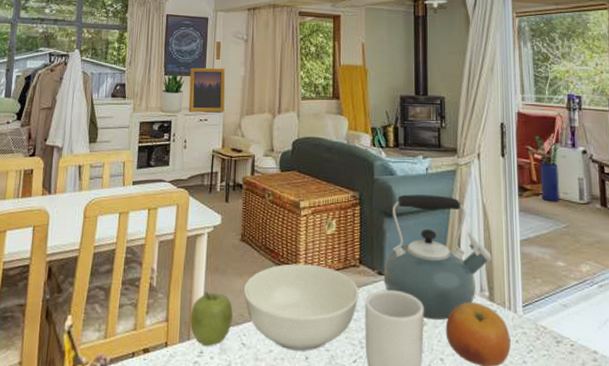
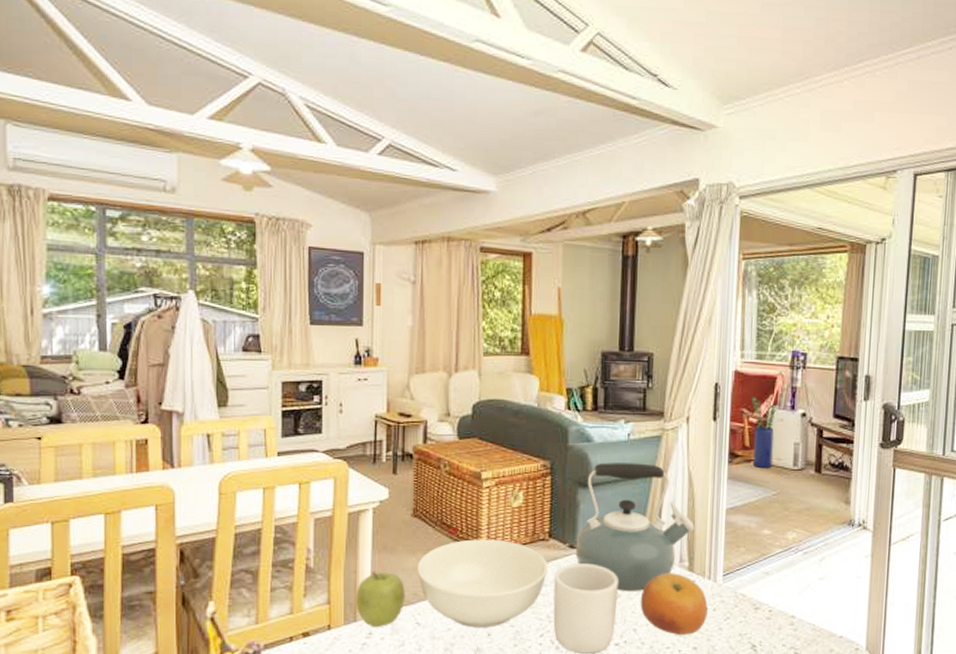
planter: present [160,71,185,114] -> none [307,320,336,372]
picture frame: present [188,67,226,113] -> none [343,315,389,371]

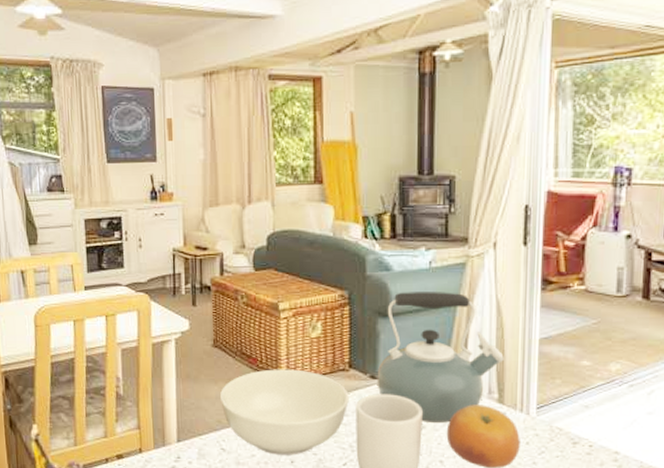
fruit: present [356,571,405,627] -> none [164,398,210,452]
vase: present [750,394,776,469] -> none [566,216,596,296]

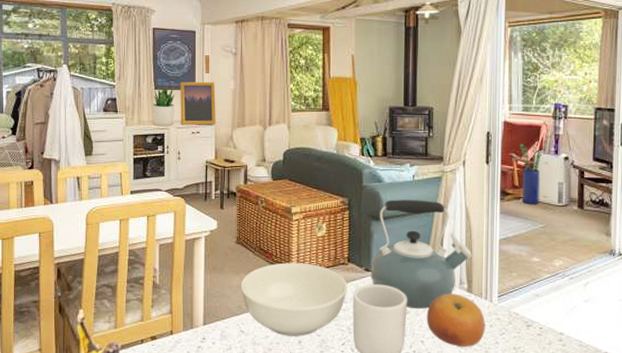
planter: none [105,157,133,209] -> present [152,86,174,127]
picture frame: none [137,151,183,206] -> present [180,81,216,125]
vase: none [566,216,596,296] -> present [518,141,541,205]

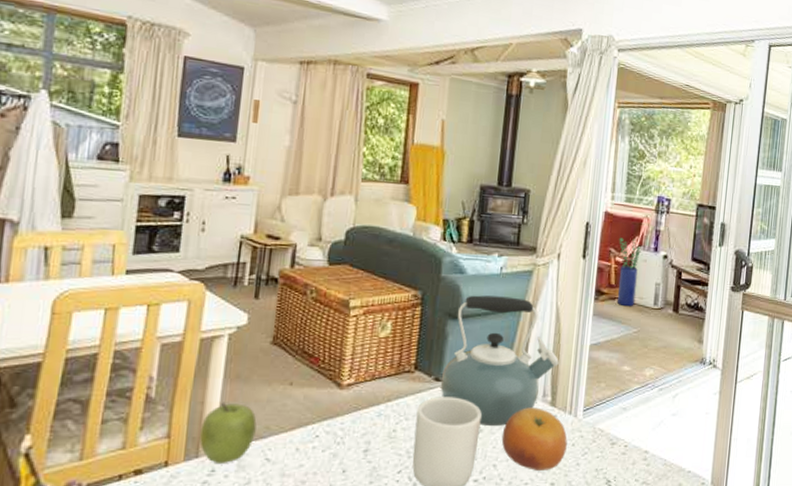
planter: present [152,86,174,127] -> none [170,133,207,188]
picture frame: present [180,81,216,125] -> none [210,129,264,189]
fruit: none [193,287,231,333] -> present [199,402,257,463]
bowl: present [240,262,348,336] -> none [271,369,412,464]

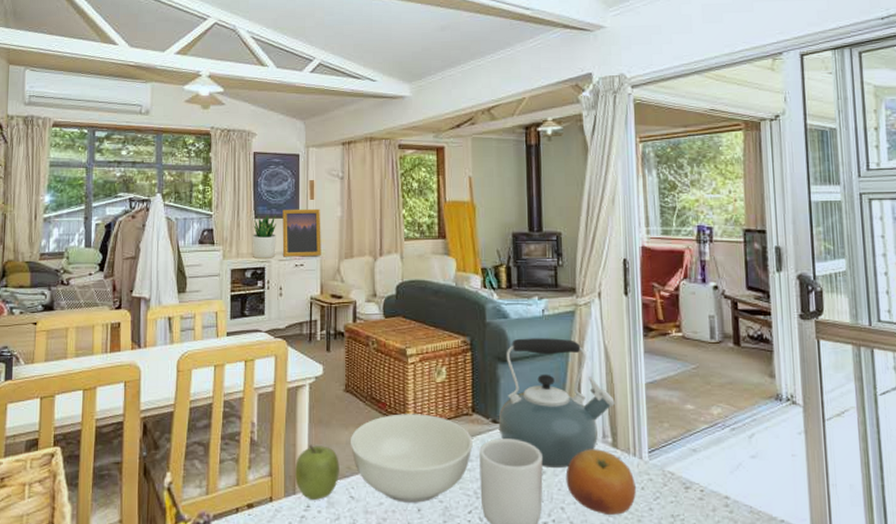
planter: none [170,133,207,188] -> present [252,214,276,260]
picture frame: none [210,129,264,189] -> present [282,208,321,257]
bowl: none [271,369,412,464] -> present [349,413,473,503]
vase: present [617,235,641,307] -> none [660,269,688,342]

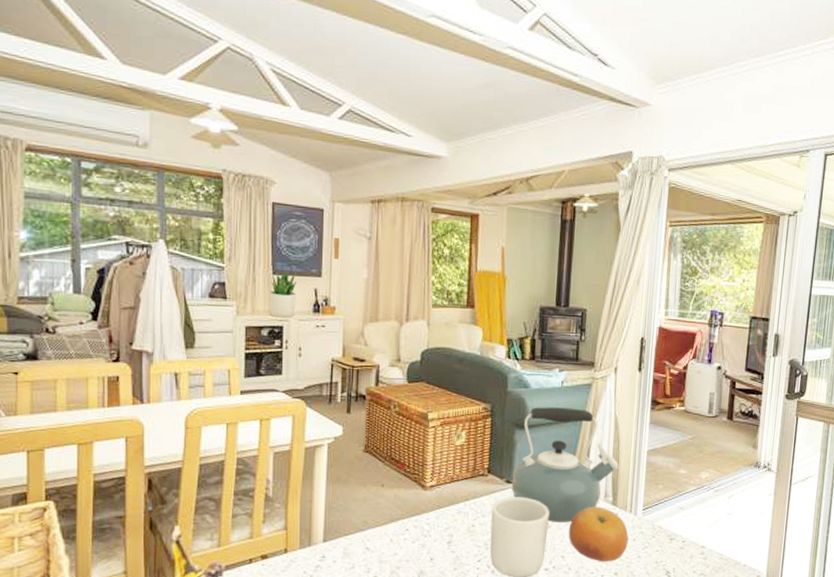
picture frame: present [282,208,321,257] -> none [302,266,346,318]
fruit: present [295,444,339,500] -> none [311,500,356,551]
bowl: present [349,413,473,503] -> none [367,473,486,553]

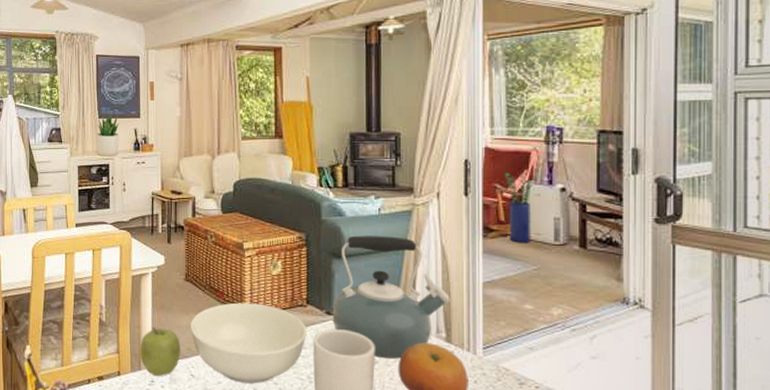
fruit: none [311,500,356,551] -> present [140,327,181,376]
bowl: none [367,473,486,553] -> present [190,302,307,384]
vase: none [672,348,695,416] -> present [503,170,532,244]

